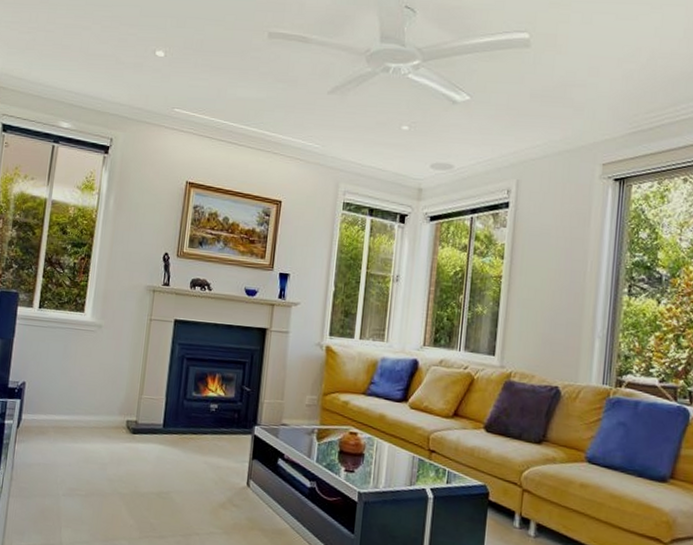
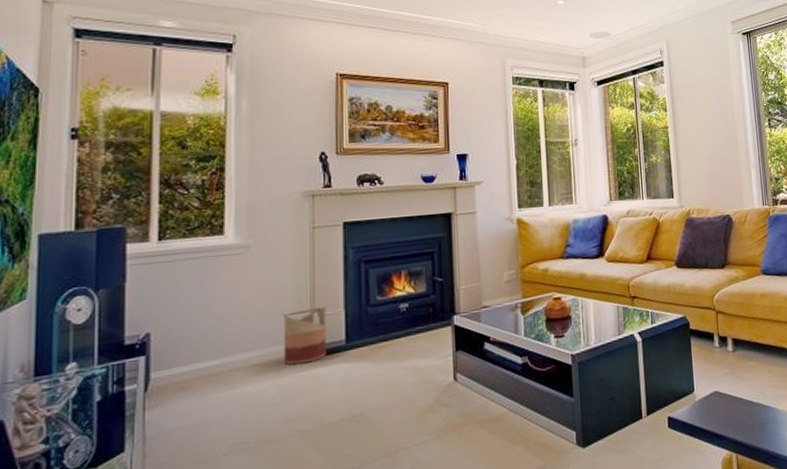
basket: none [114,389,152,437] -> present [283,307,327,365]

